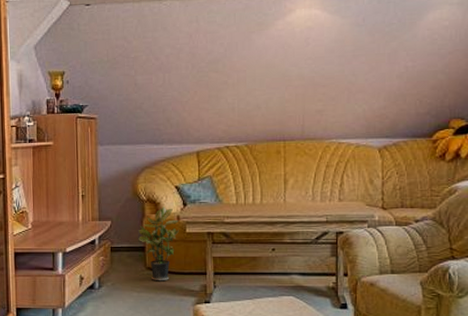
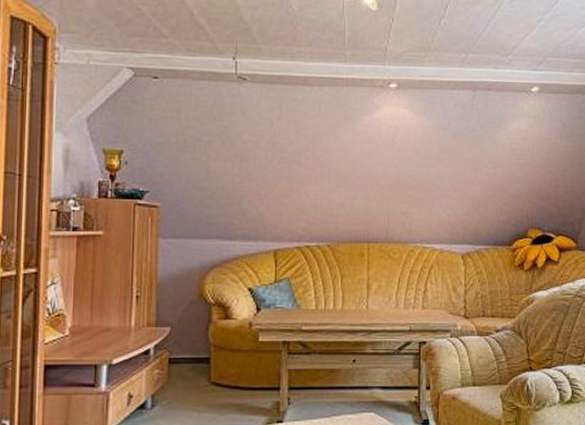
potted plant: present [138,206,179,281] -> none [203,310,251,399]

